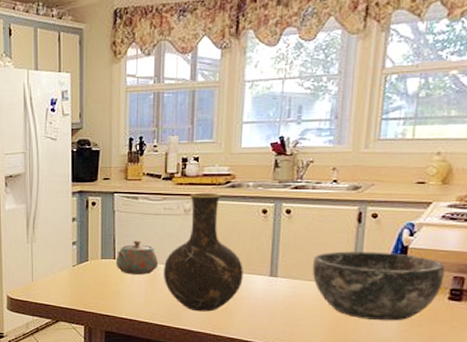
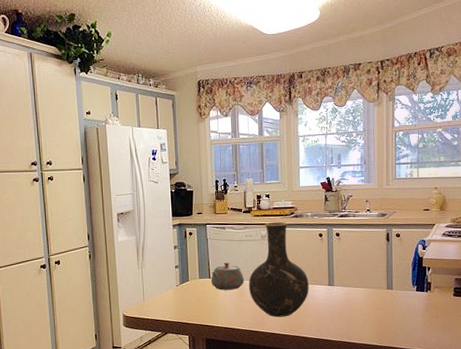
bowl: present [312,251,445,321] -> none [358,262,449,315]

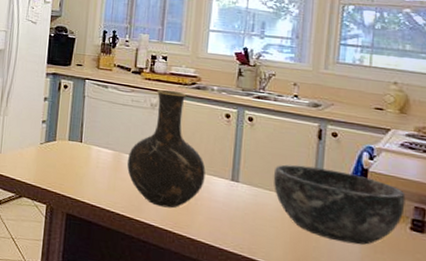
teapot: present [211,262,245,290] -> none [82,127,124,162]
bowl: none [358,262,449,315] -> present [273,164,406,245]

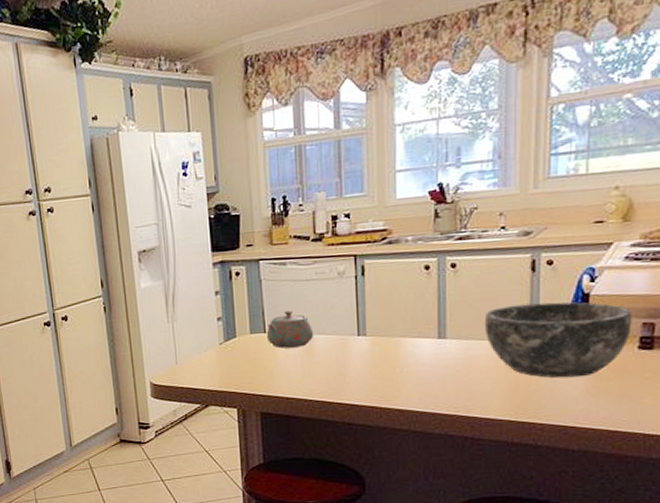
teapot: none [82,127,124,162] -> present [266,310,314,349]
vase: present [127,89,206,209] -> none [320,251,408,384]

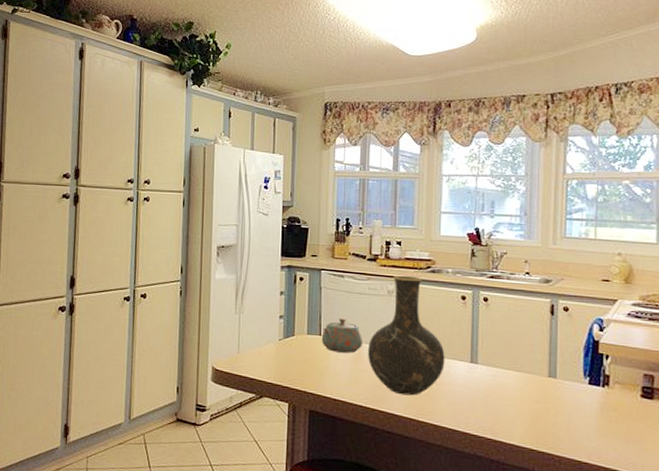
vase: none [320,251,408,384] -> present [368,275,445,396]
bowl: present [484,302,632,378] -> none [510,342,635,417]

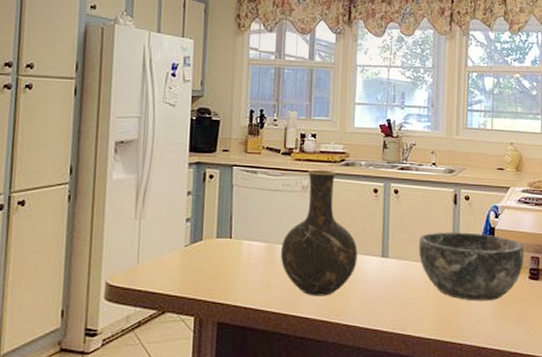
teapot: present [321,318,363,353] -> none [231,218,276,256]
bowl: none [510,342,635,417] -> present [418,232,524,301]

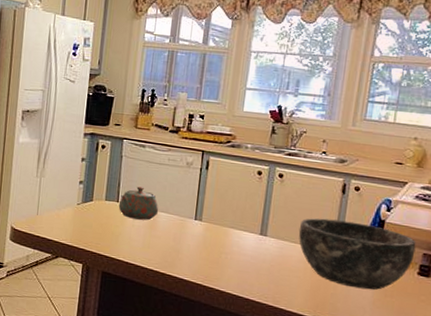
teapot: none [231,218,276,256] -> present [118,186,159,221]
vase: present [281,169,358,296] -> none [162,148,237,263]

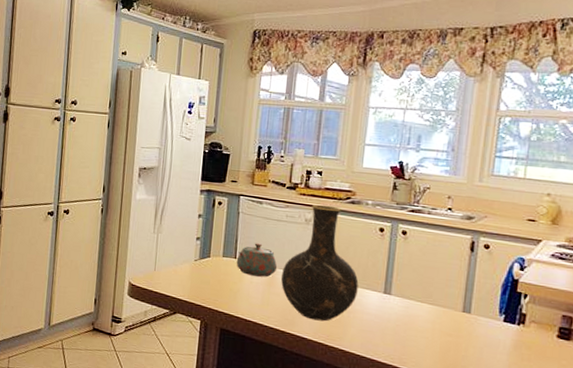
vase: none [162,148,237,263] -> present [281,204,359,322]
bowl: present [298,218,416,290] -> none [425,276,554,353]

